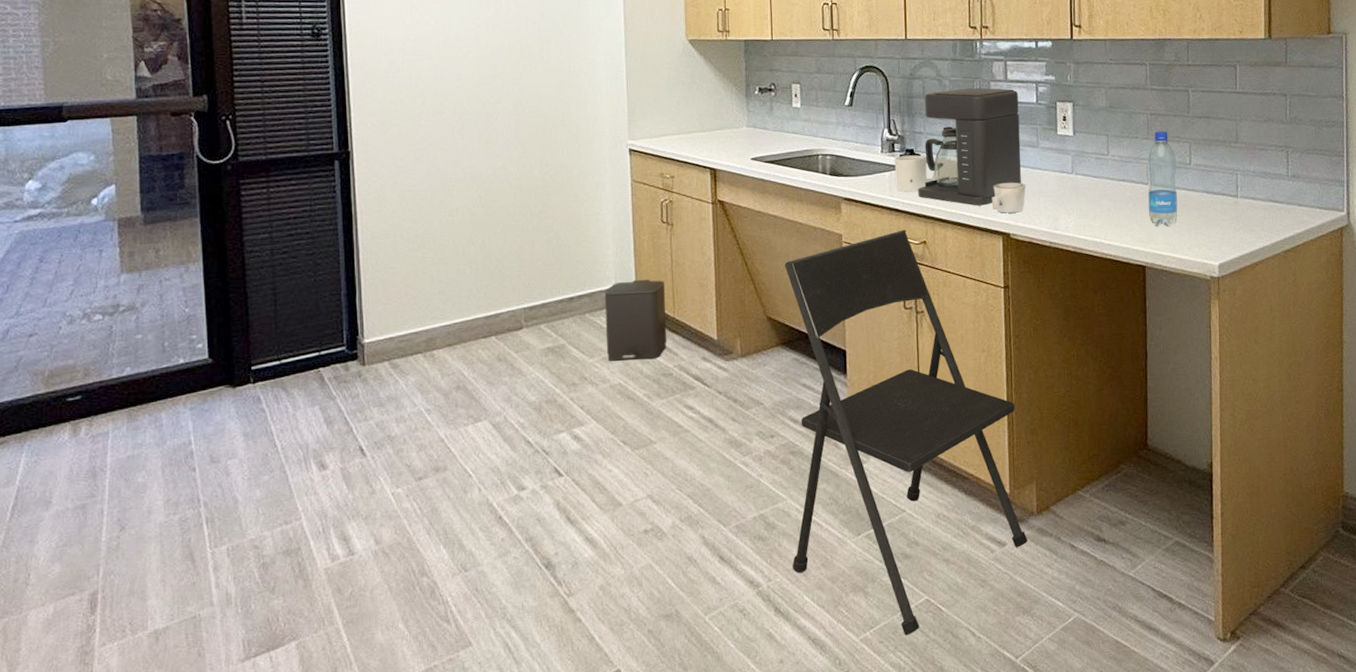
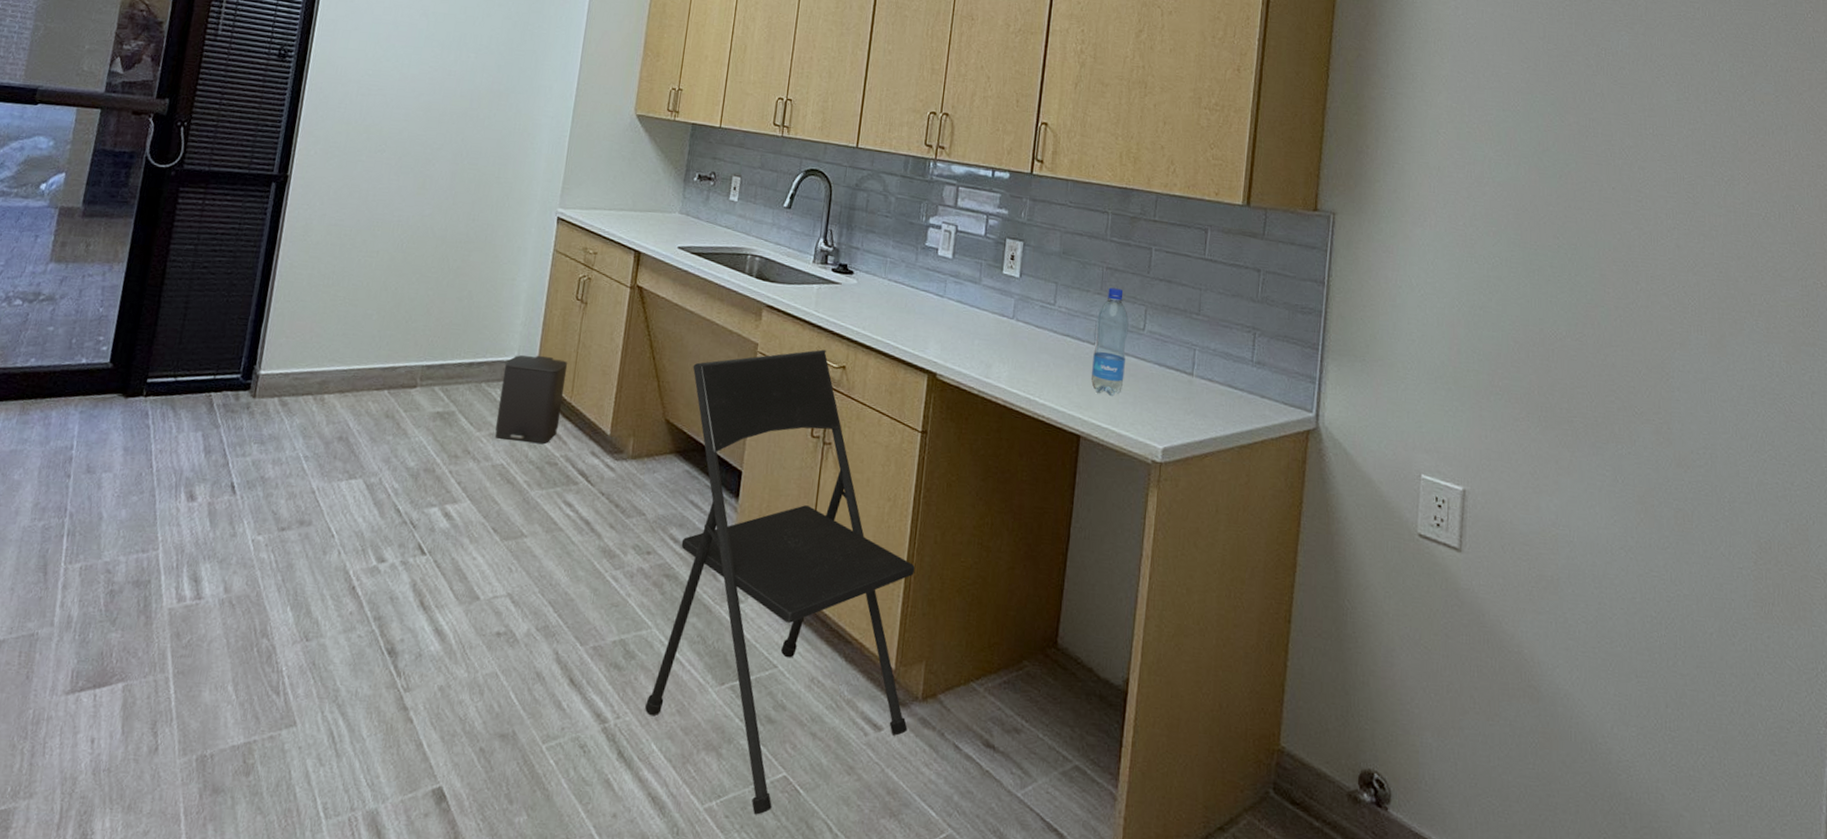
mug: present [894,155,936,192] -> none [822,269,868,311]
coffee maker: present [918,87,1022,206] -> none [844,207,966,338]
cup: present [991,182,1026,213] -> none [921,316,961,352]

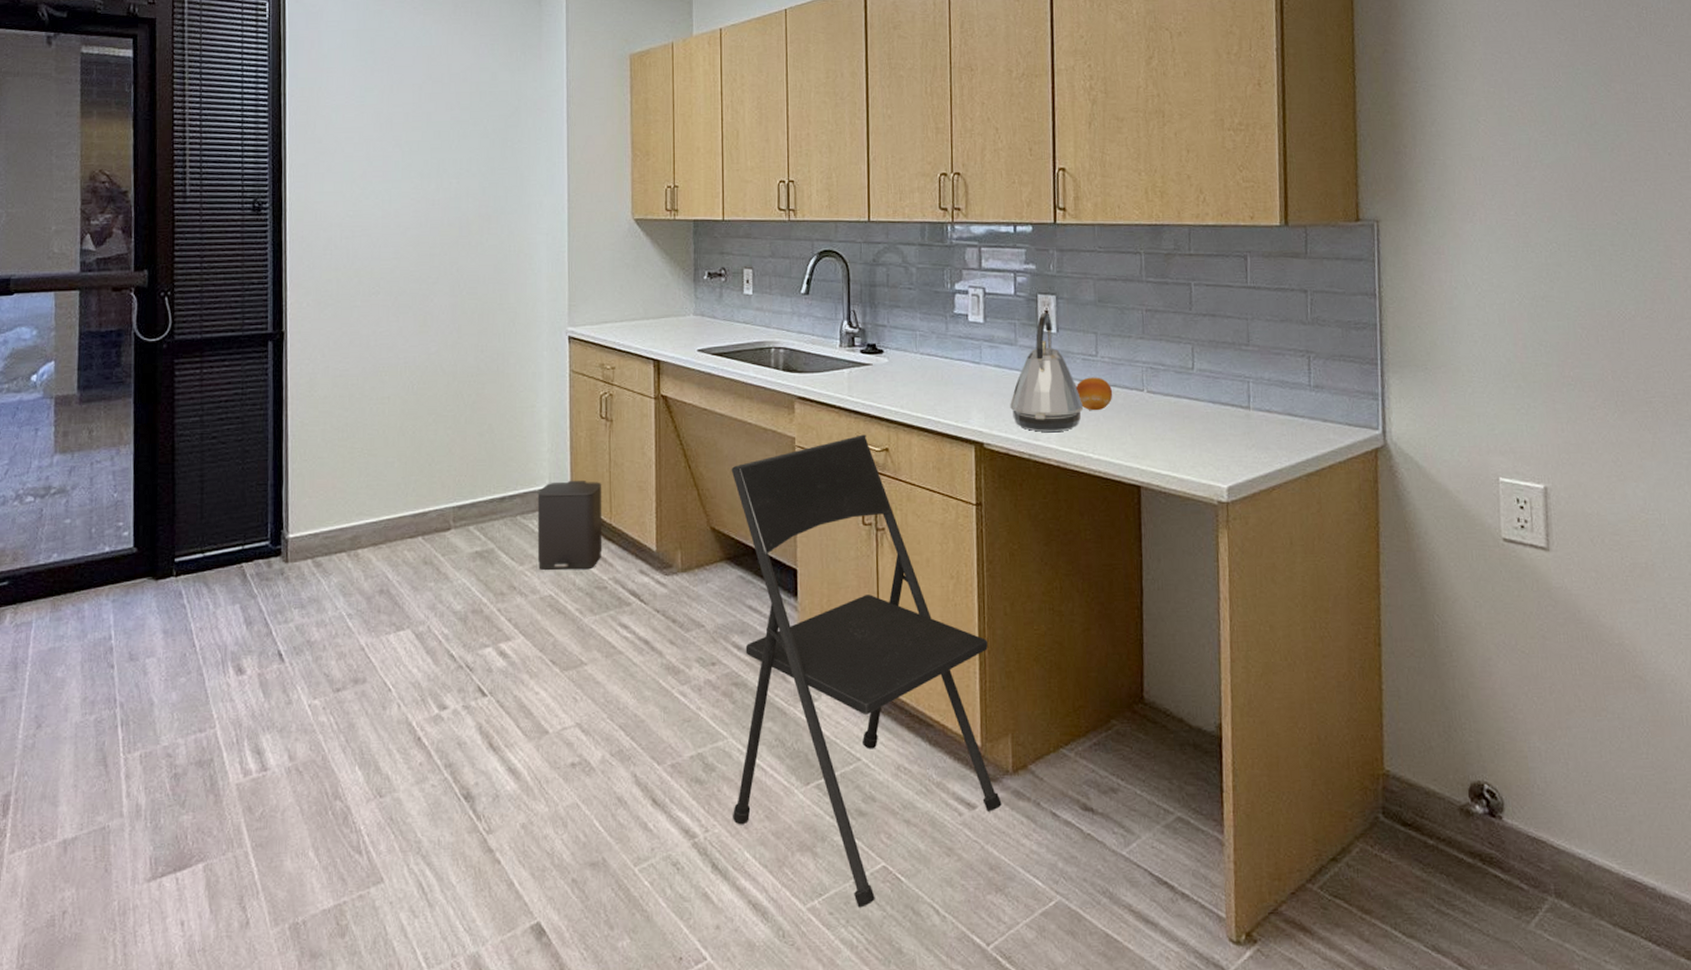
kettle: none [966,257,1036,373] -> present [1010,313,1084,433]
fruit: none [1031,324,1066,358] -> present [1076,377,1113,411]
bottle: present [1090,287,1129,397] -> none [1142,330,1179,442]

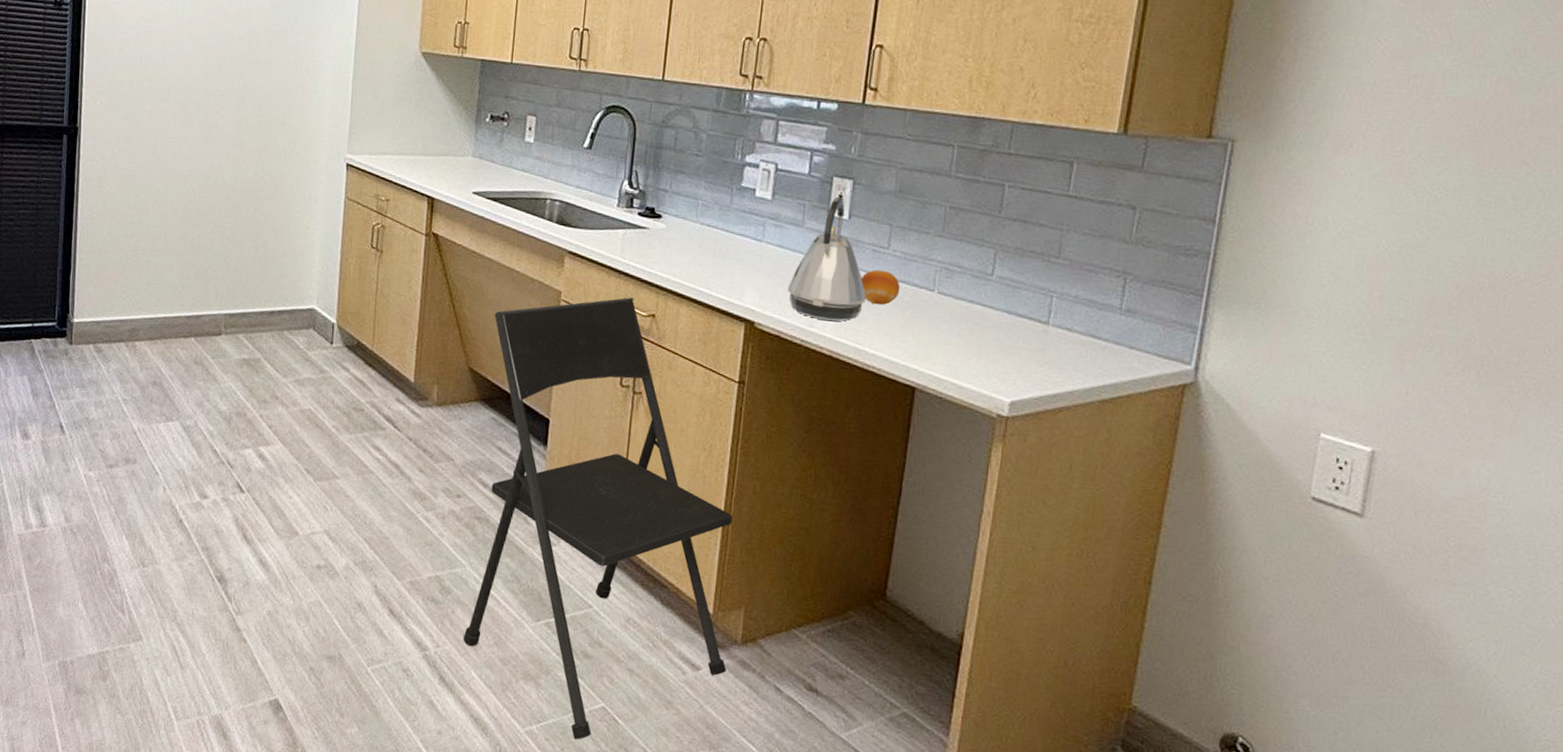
pedal bin: present [537,480,603,570] -> none [300,303,368,391]

